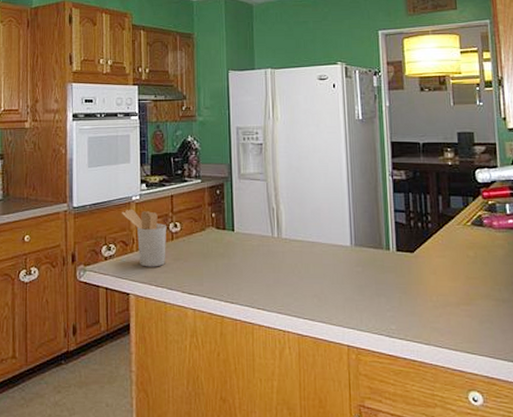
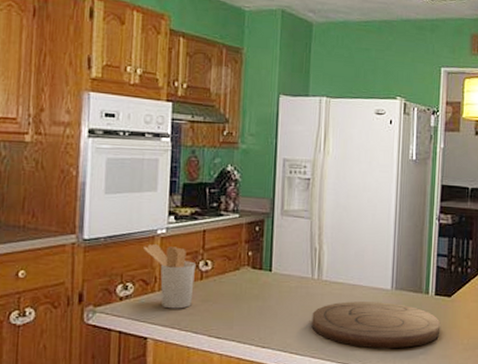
cutting board: none [275,258,406,306] -> present [311,301,441,349]

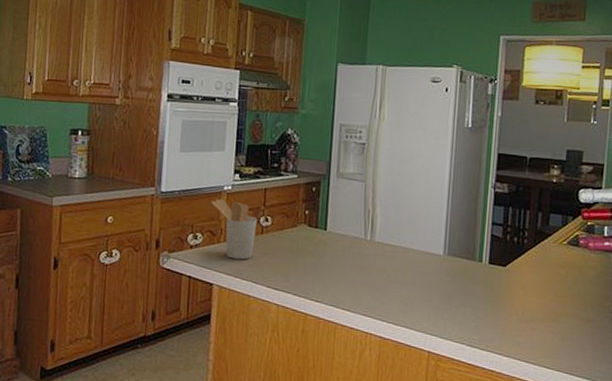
cutting board: present [311,301,441,349] -> none [363,263,494,314]

